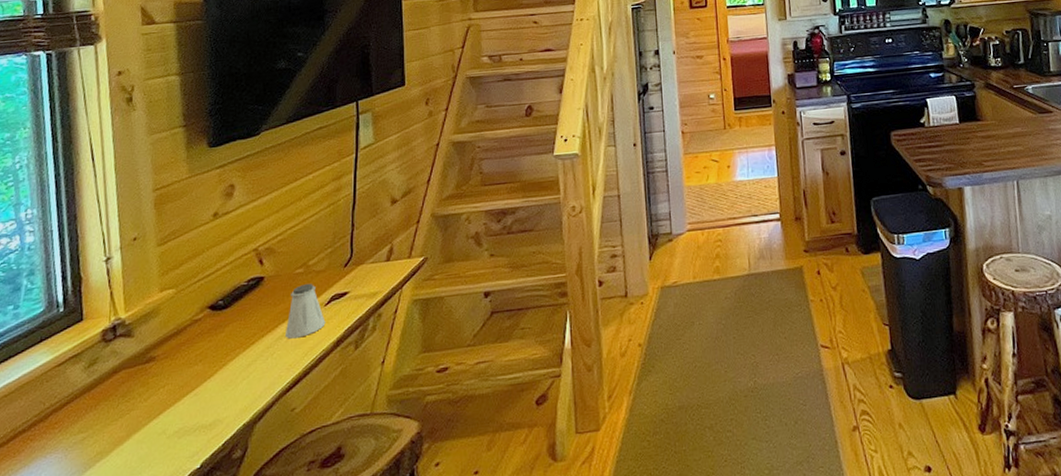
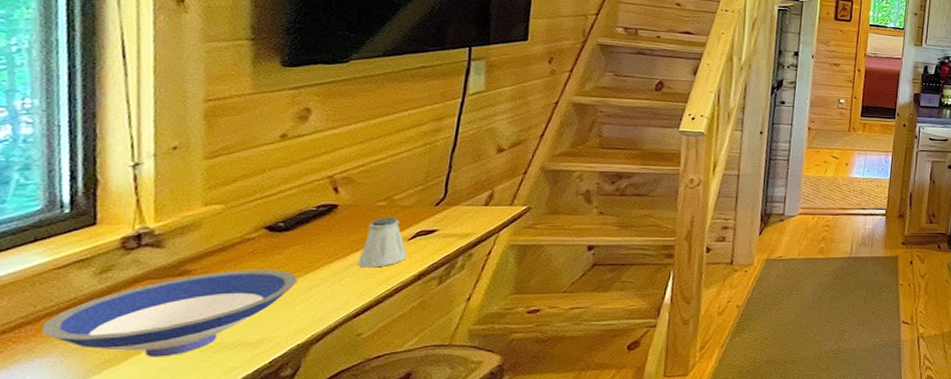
bowl: none [50,348,238,447] -> present [41,269,297,358]

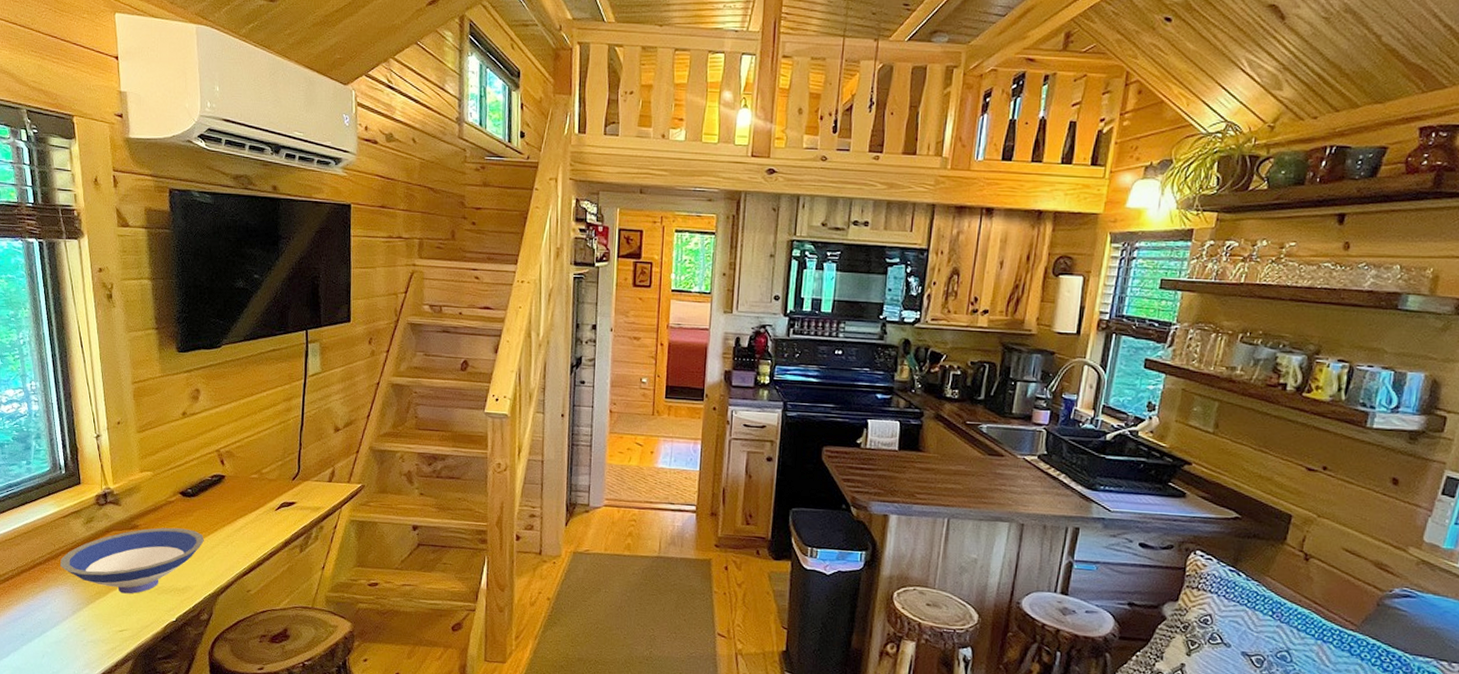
saltshaker: present [358,216,408,268] -> none [243,488,276,533]

